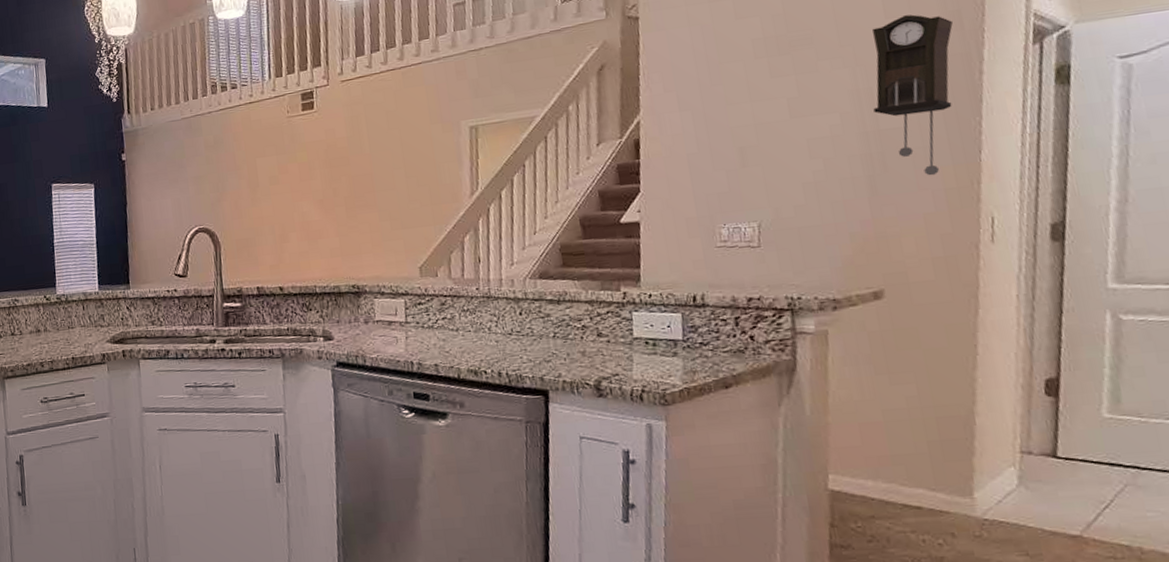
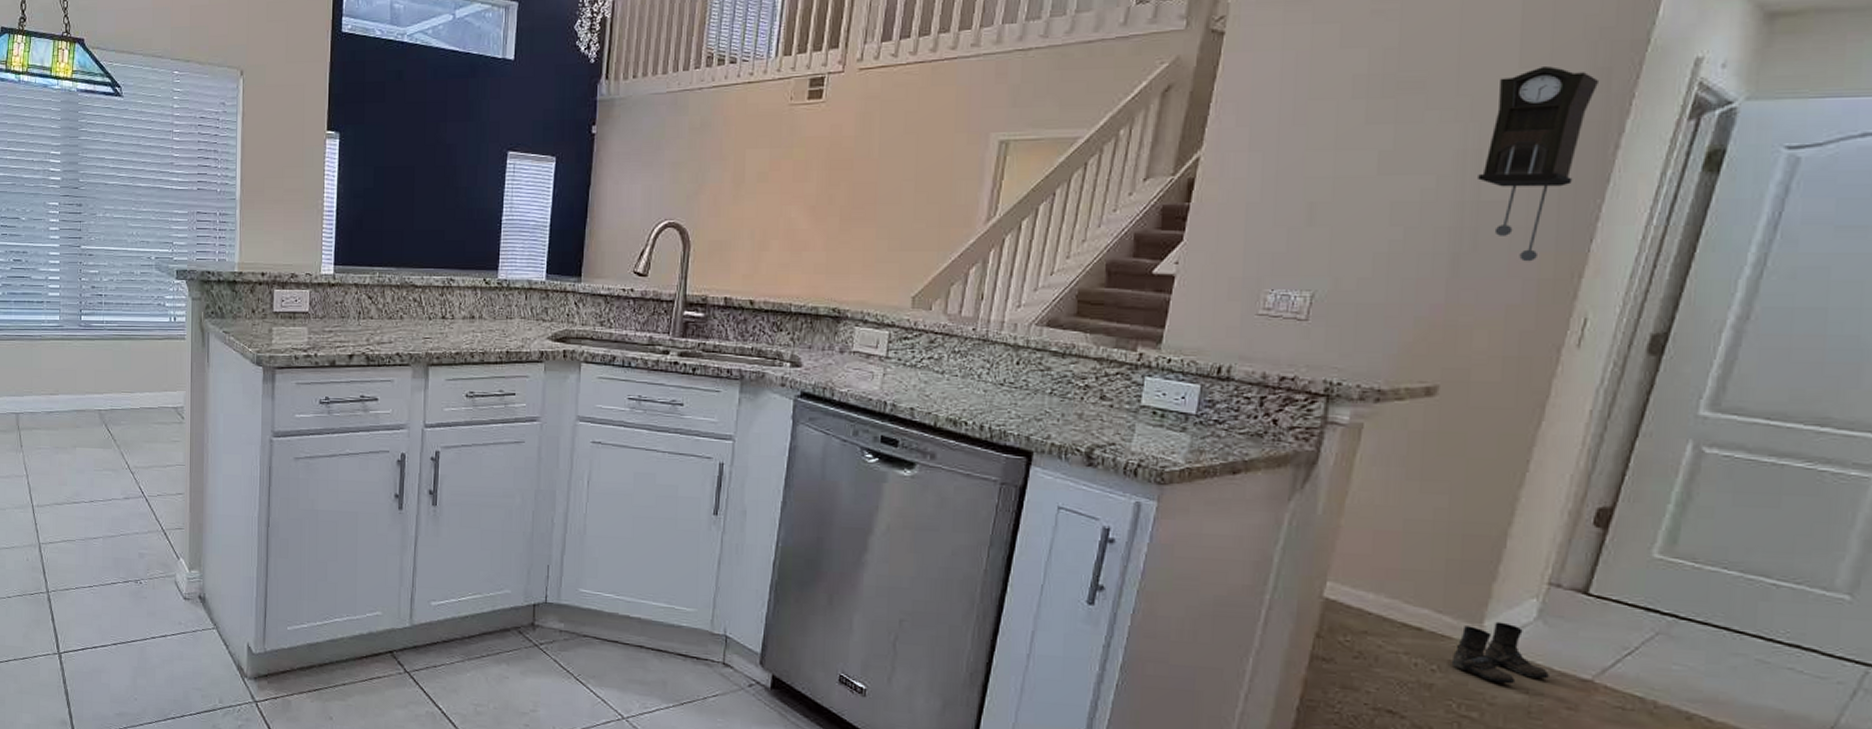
boots: none [954,492,1043,549] -> present [1451,621,1549,684]

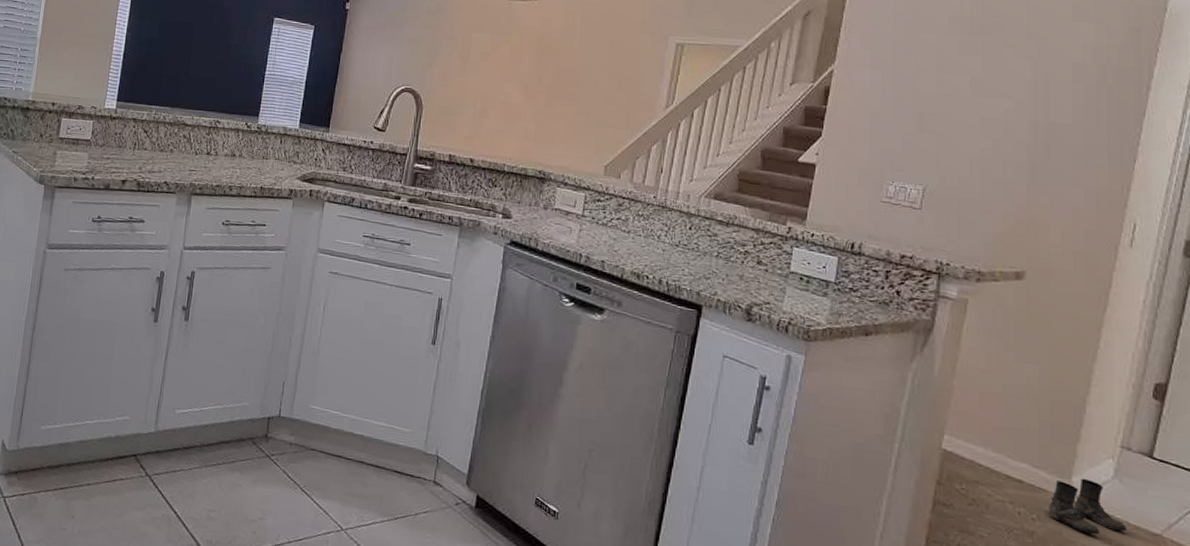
pendulum clock: present [1478,66,1600,262] -> none [1046,22,1133,175]

